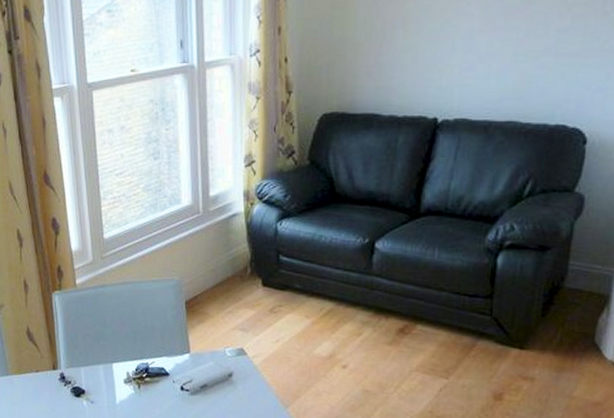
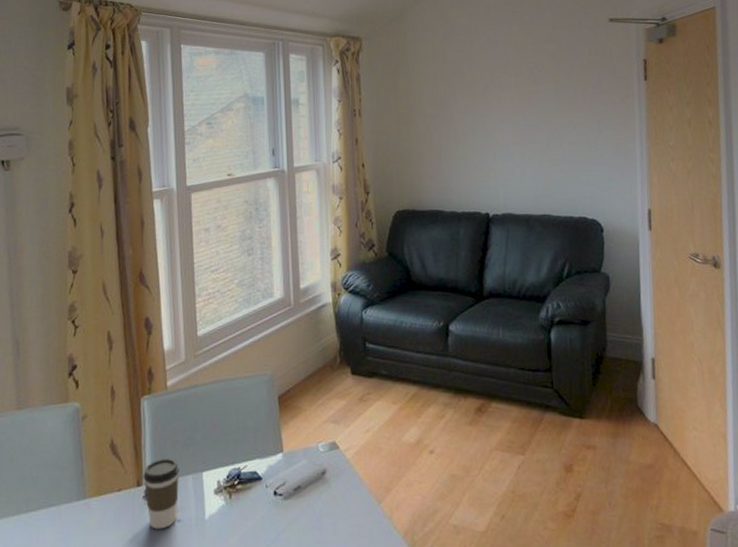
coffee cup: none [58,348,91,408] -> present [143,458,180,530]

